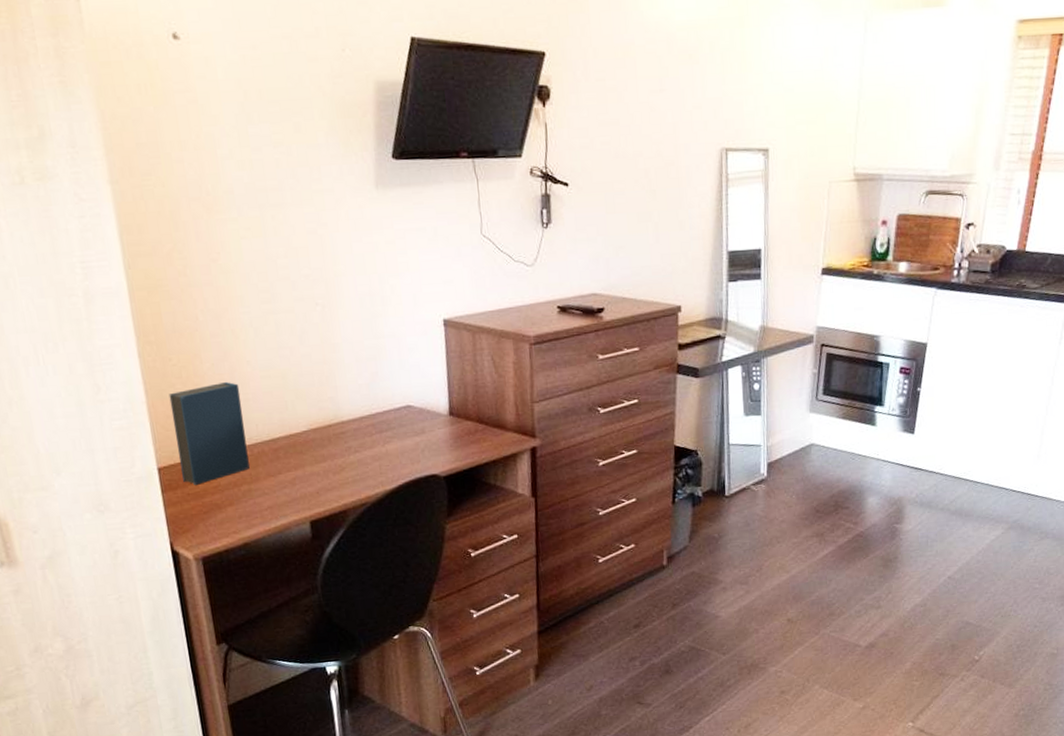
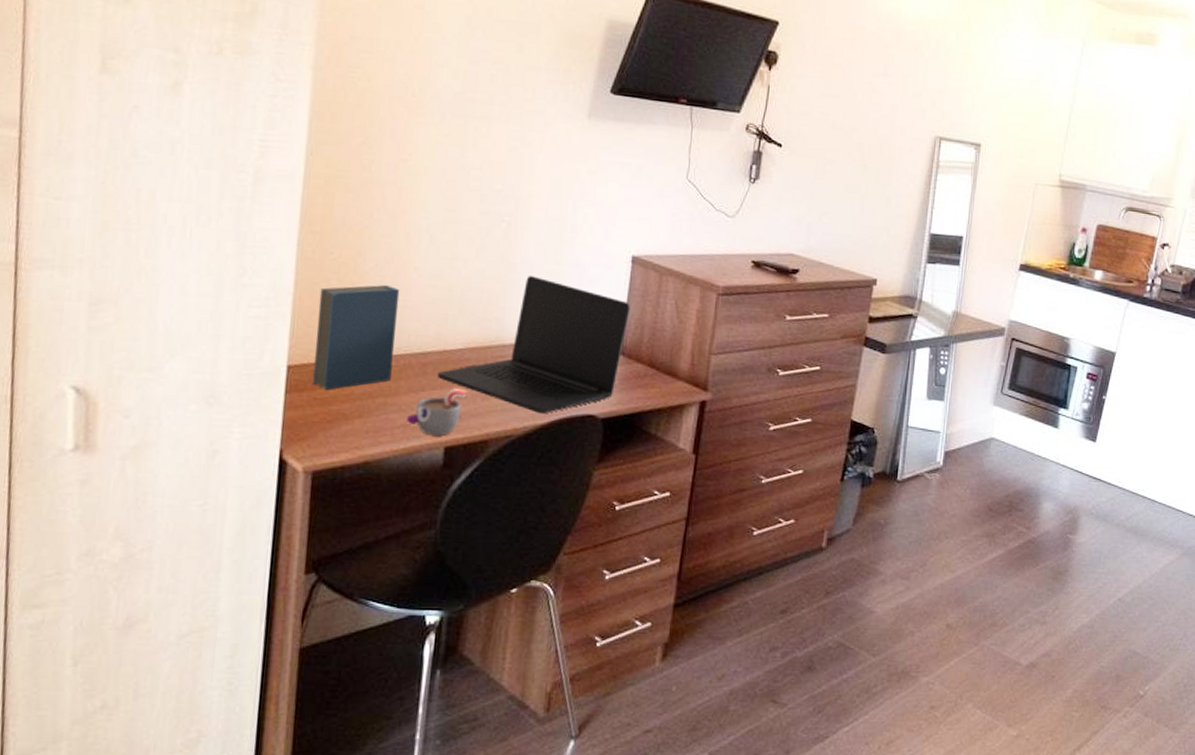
mug: none [272,468,319,512] -> present [407,389,466,435]
laptop: none [290,353,451,480] -> present [438,276,631,413]

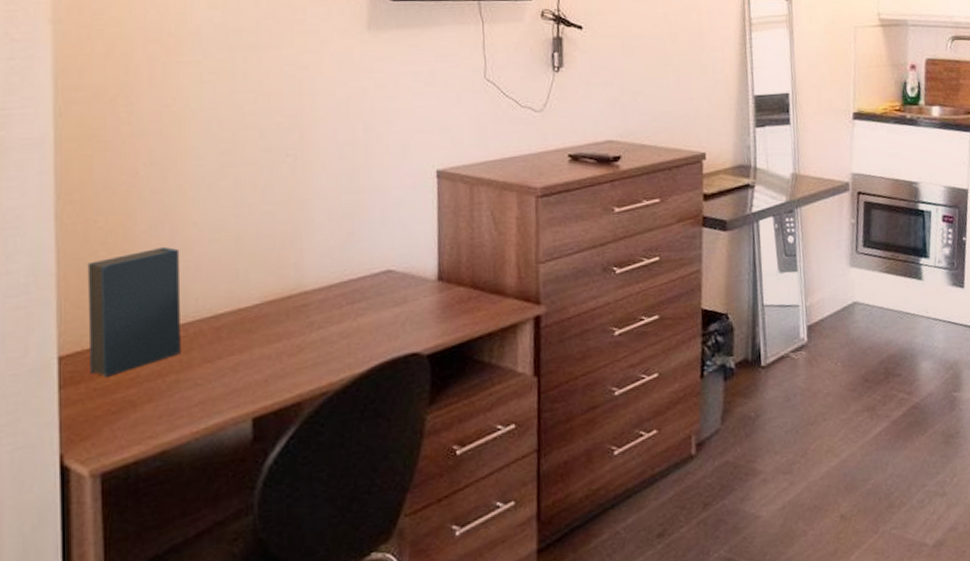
mug: present [407,389,466,435] -> none [205,350,270,408]
laptop: present [438,276,631,413] -> none [235,210,443,361]

